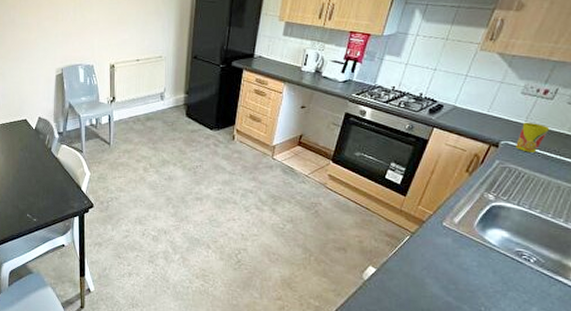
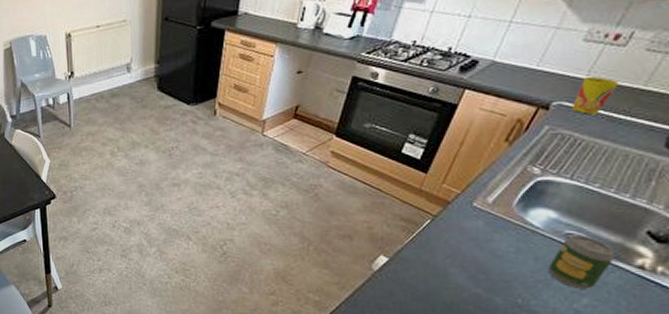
soda can: none [505,252,555,300] -> present [549,235,615,289]

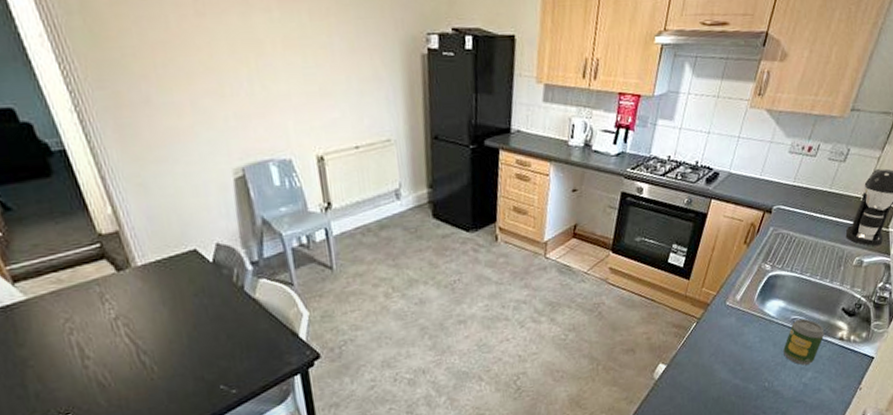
cup: present [572,76,620,114] -> none [787,182,815,215]

